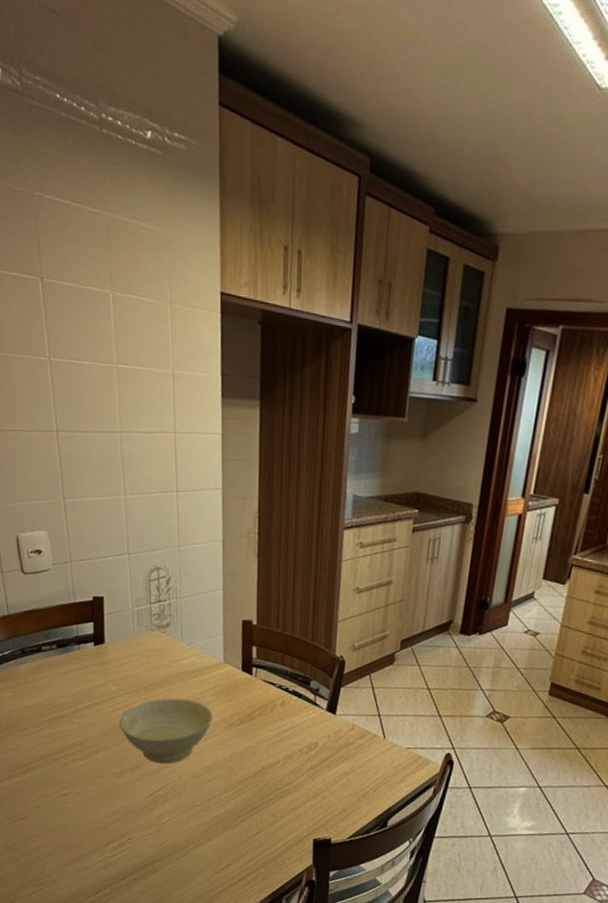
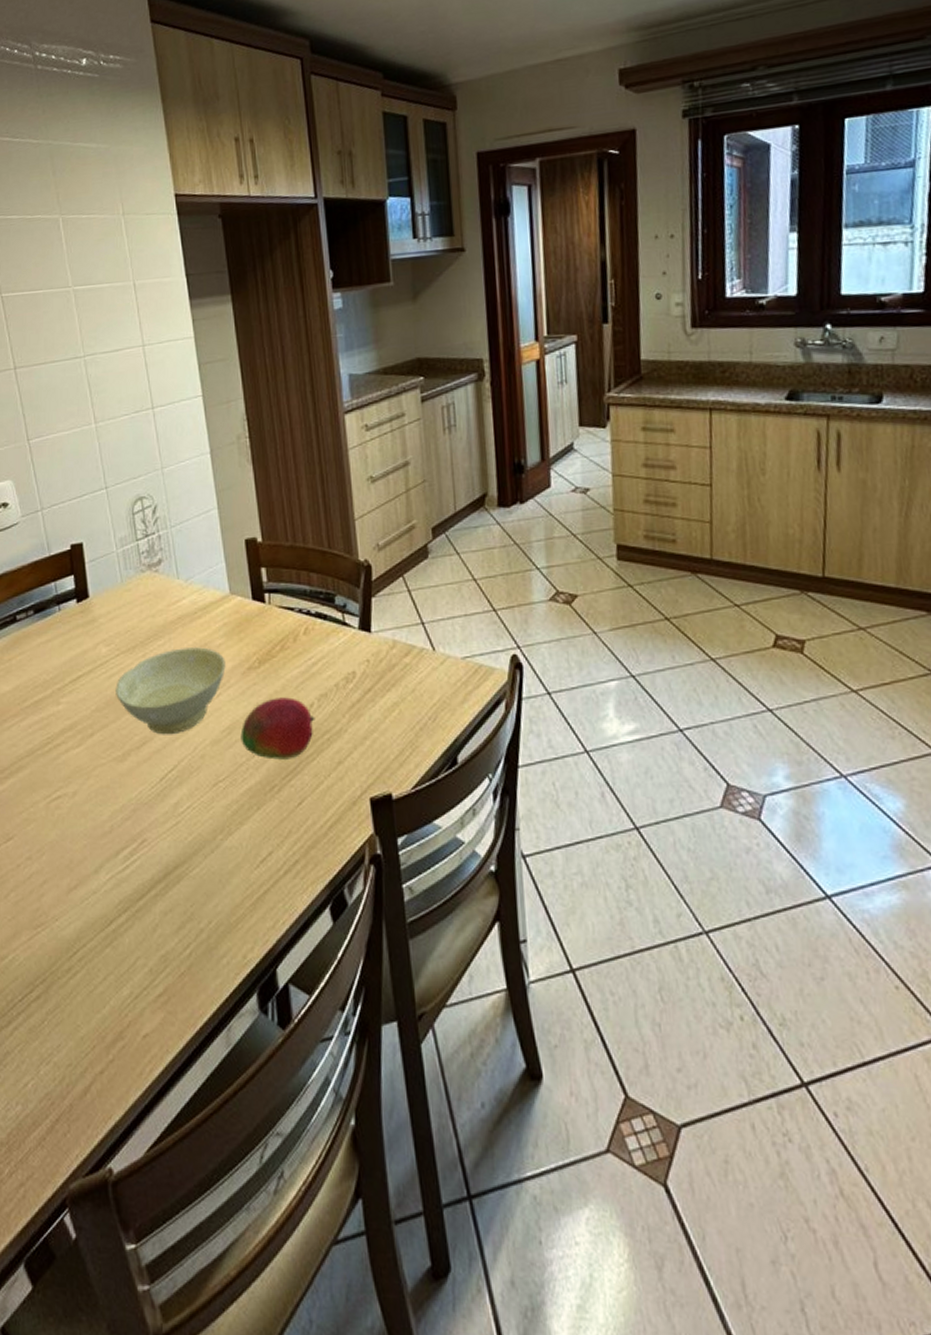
fruit: none [217,751,280,800] -> present [240,697,315,760]

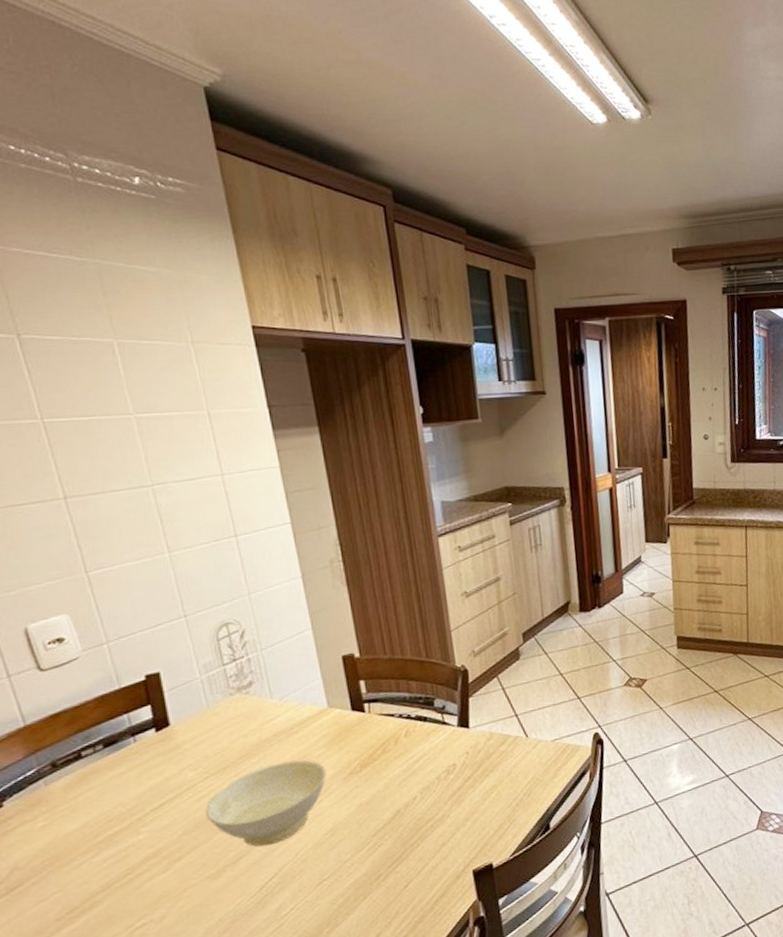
fruit: present [240,697,315,760] -> none [344,794,419,852]

